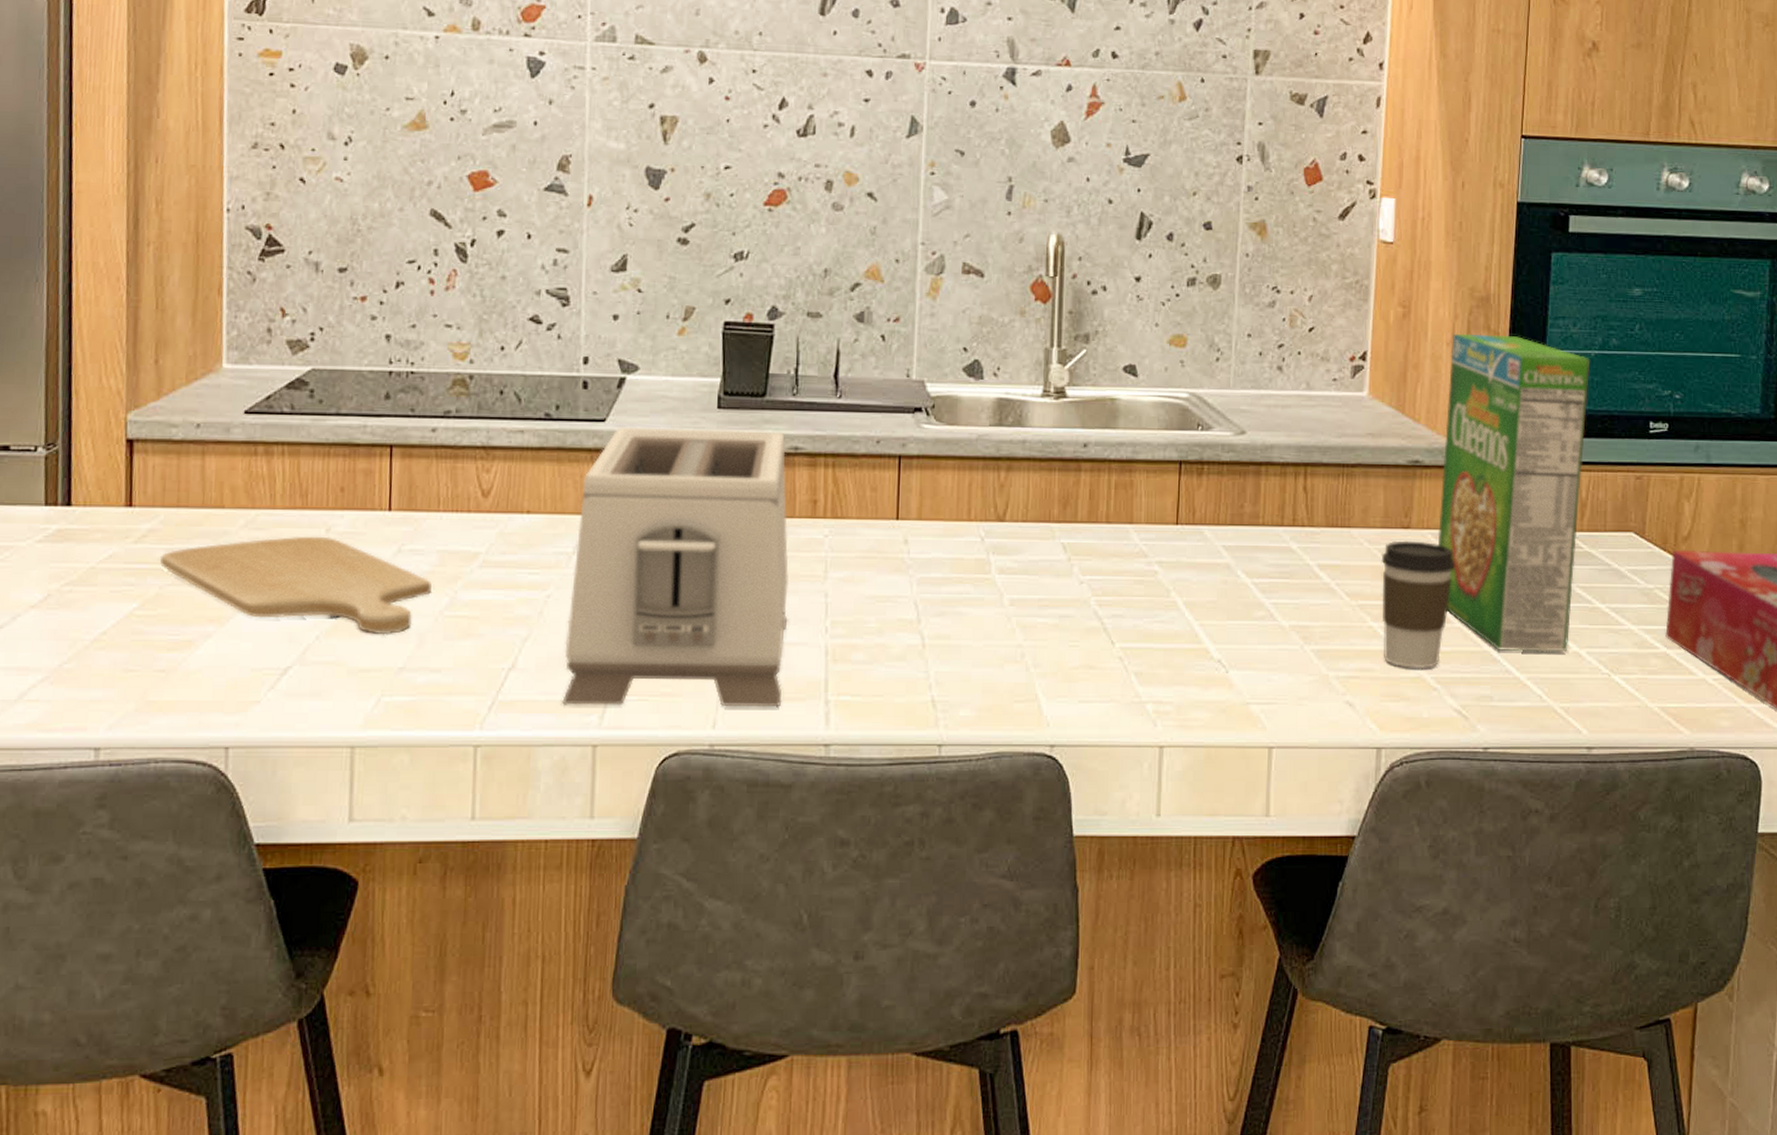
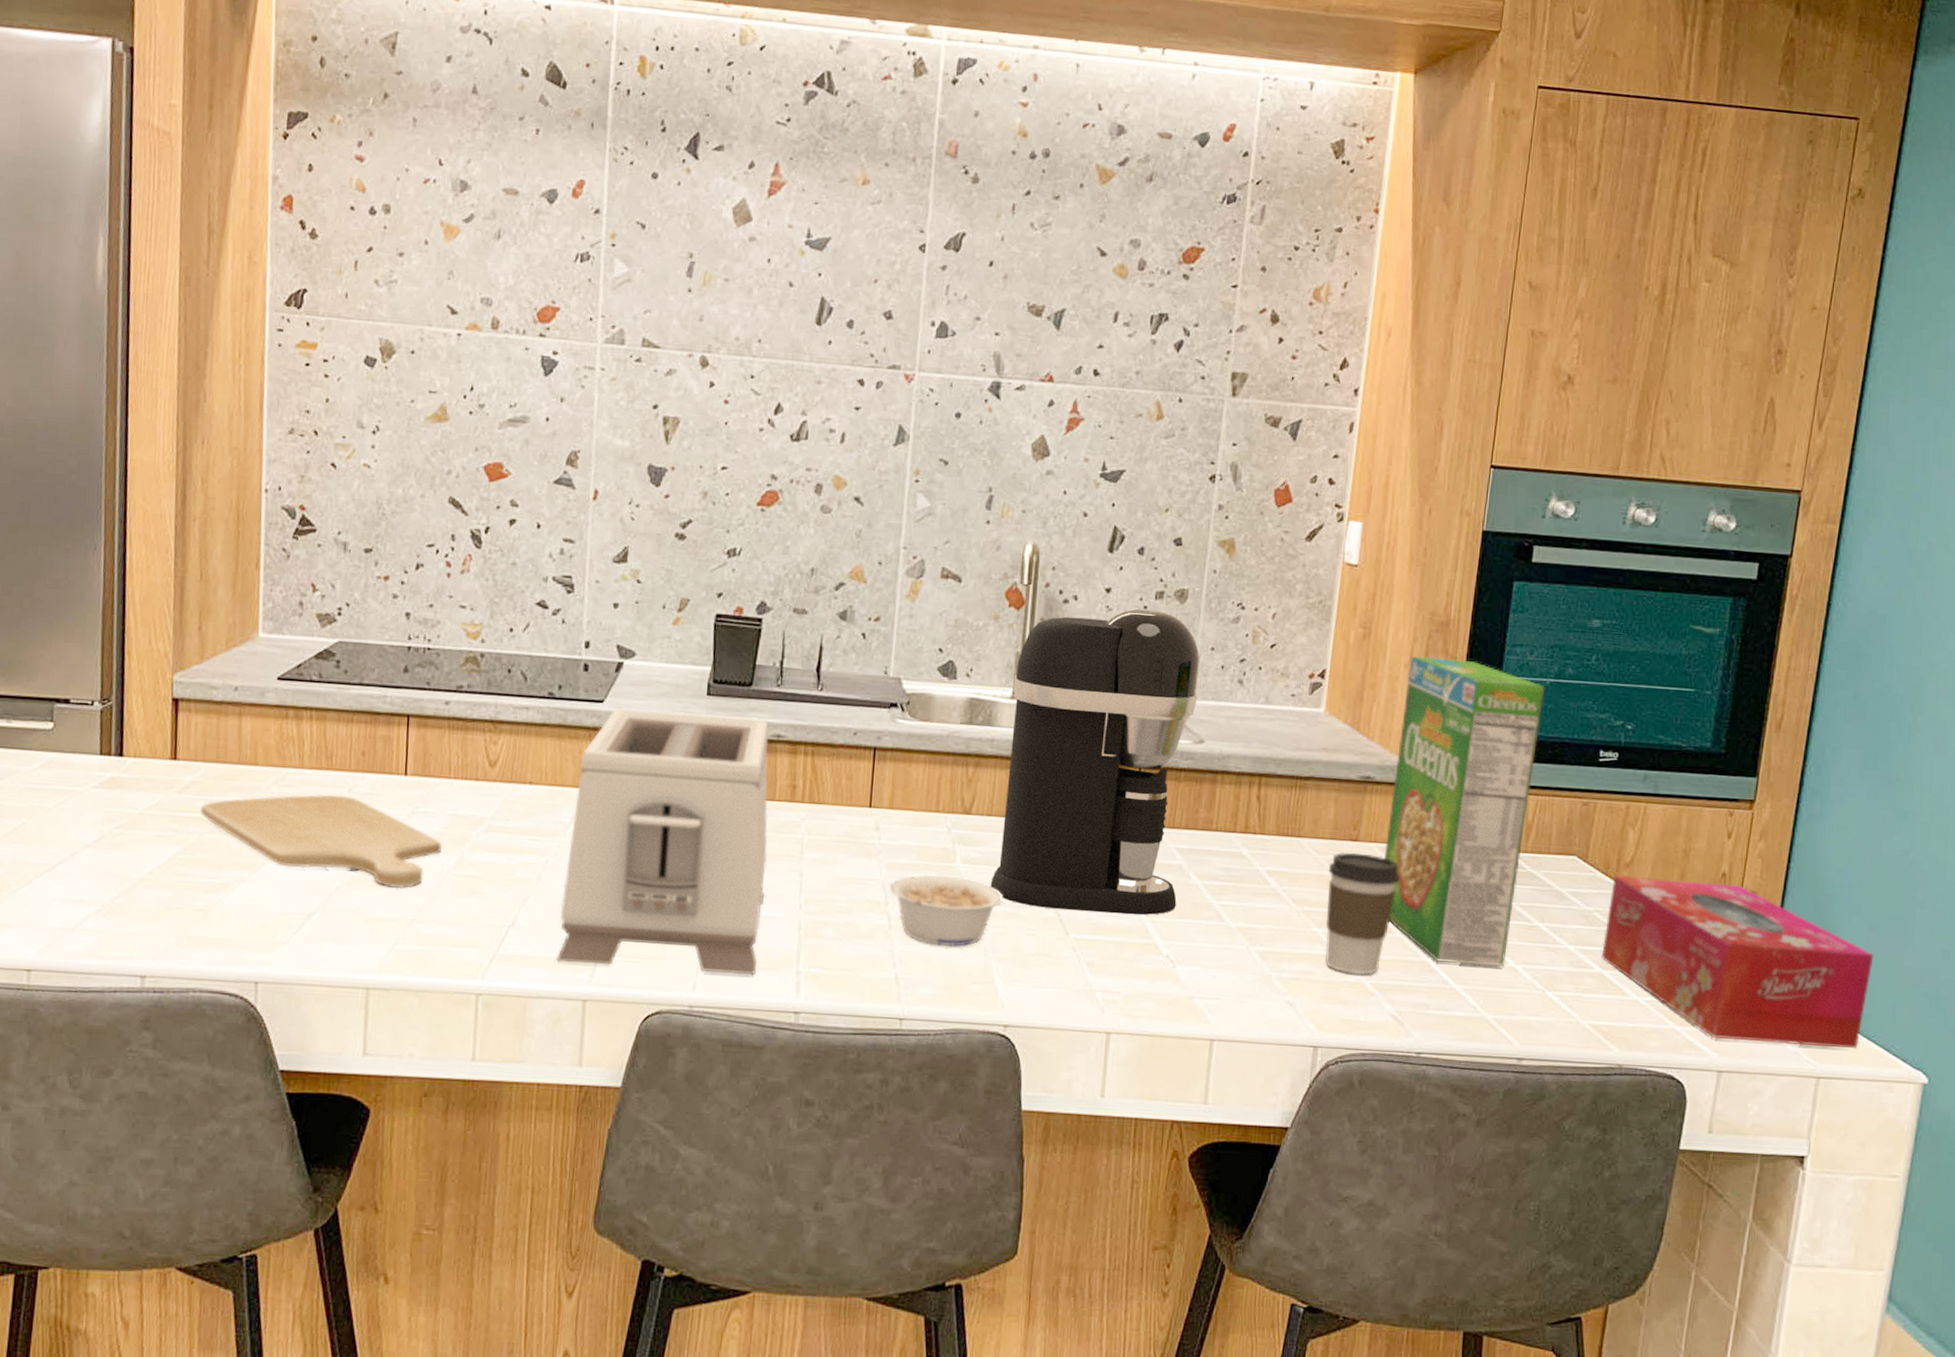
legume: none [922,588,1043,665] -> present [890,874,1003,947]
coffee maker: none [1029,297,1237,619] -> present [990,608,1200,915]

